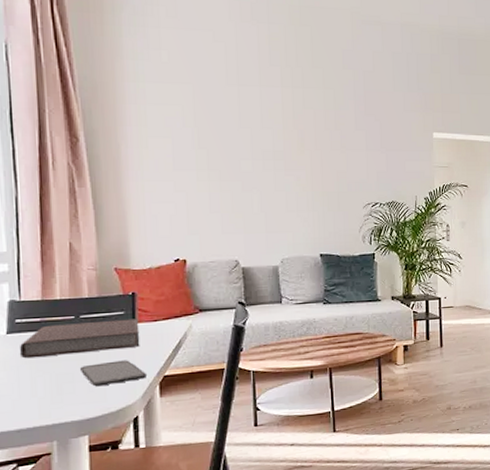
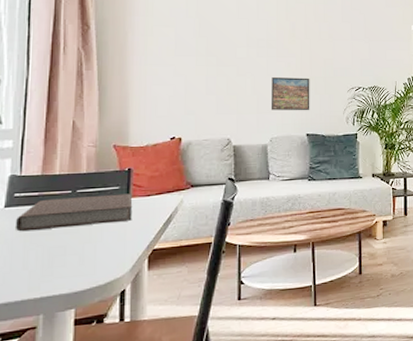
smartphone: present [79,360,146,387] -> none [71,233,136,260]
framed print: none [280,192,323,230] -> present [270,76,310,111]

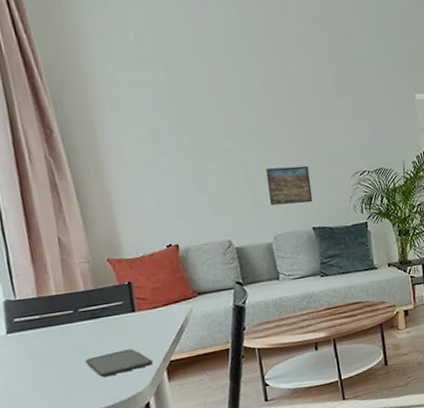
notebook: present [16,193,133,232] -> none [22,307,143,356]
smartphone: none [71,233,136,260] -> present [84,348,153,378]

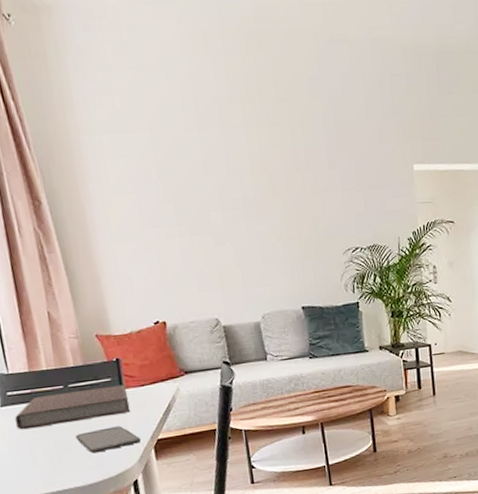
notebook: none [22,307,143,356] -> present [15,384,131,430]
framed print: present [266,165,313,206] -> none [254,241,303,283]

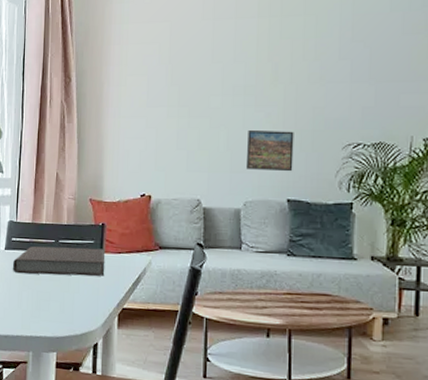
smartphone: present [75,426,141,454] -> none [54,286,108,309]
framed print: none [254,241,303,283] -> present [245,129,294,172]

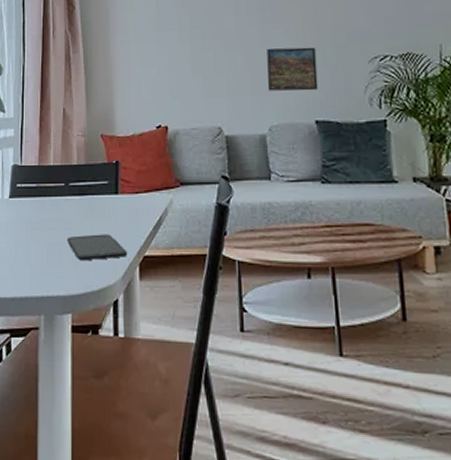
notebook: present [13,246,106,276] -> none [19,189,122,224]
smartphone: none [54,286,108,309] -> present [66,234,127,261]

